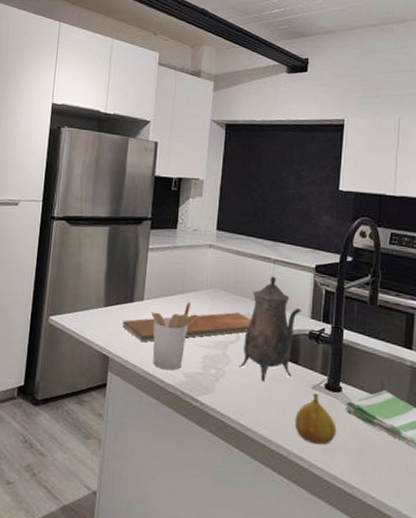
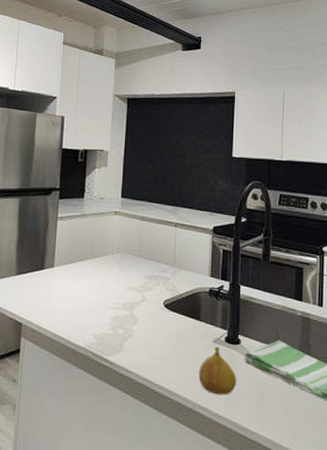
chopping board: present [122,312,252,342] -> none [34,274,156,308]
utensil holder: present [151,302,197,371] -> none [61,266,105,333]
teapot: present [239,276,301,381] -> none [145,239,202,338]

